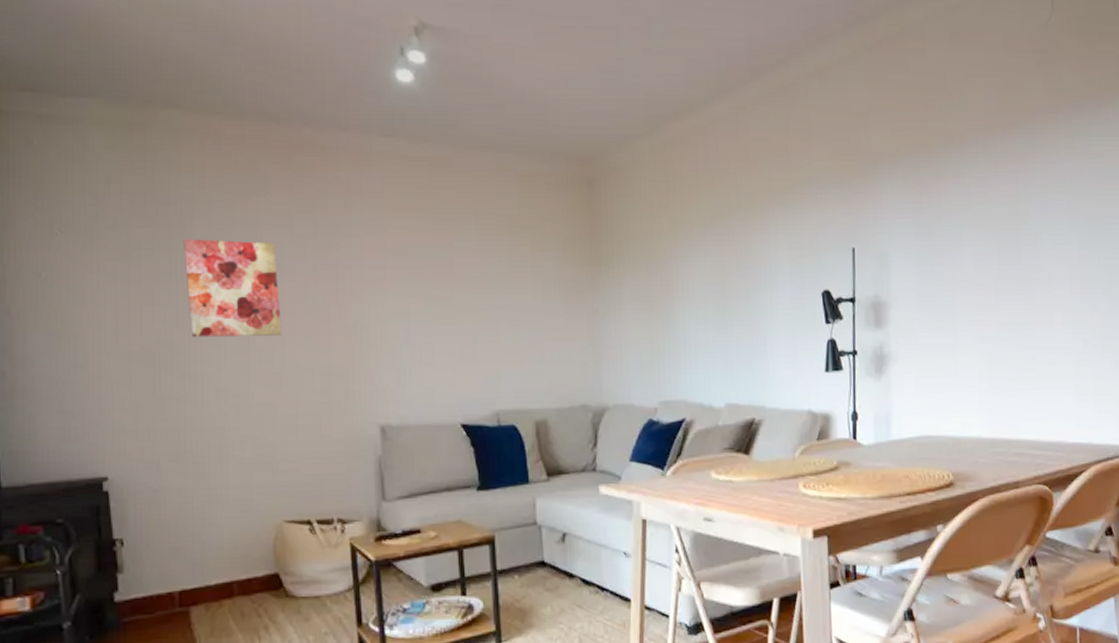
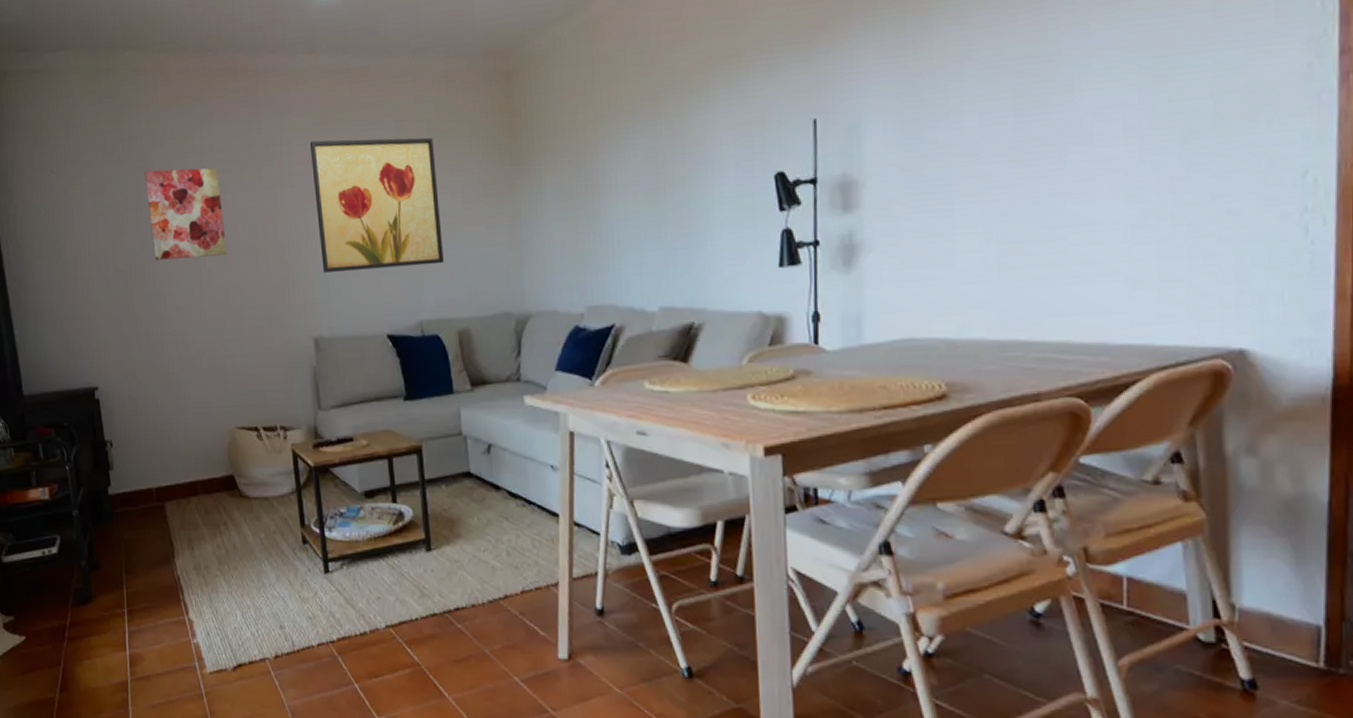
wall art: none [383,225,522,359] -> present [309,137,444,273]

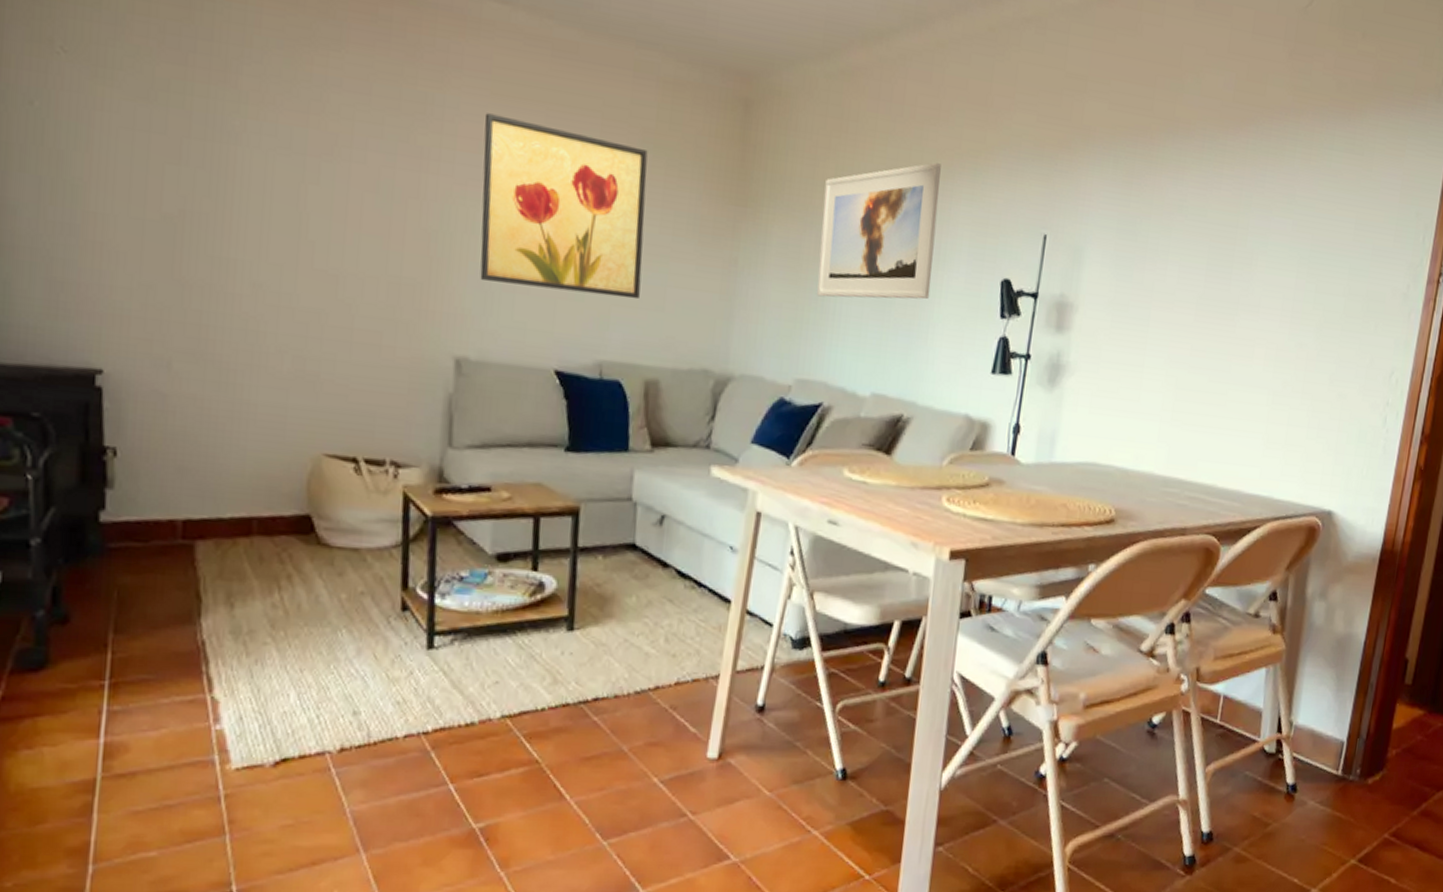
wall art: present [144,167,227,261] -> none [225,88,346,229]
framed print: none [587,79,703,228] -> present [817,162,941,300]

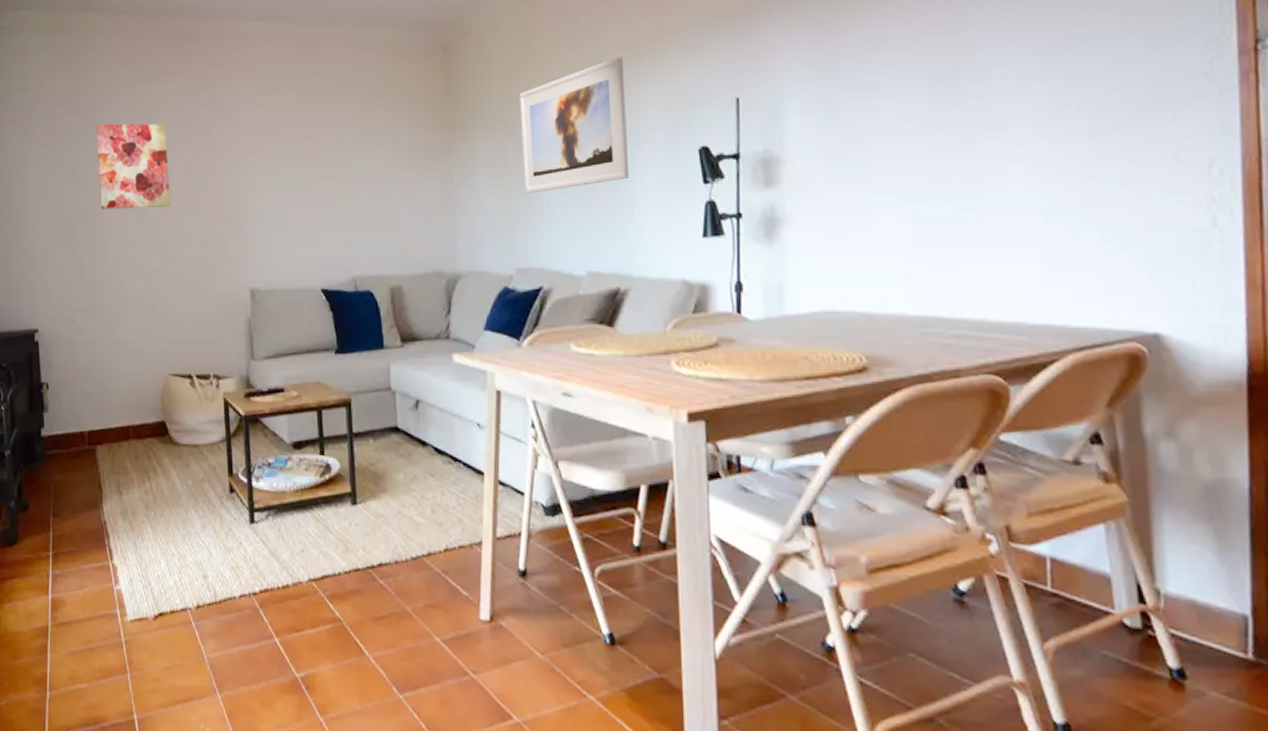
wall art: none [225,88,346,229] -> present [96,123,170,209]
wall art: present [480,113,648,300] -> none [254,101,379,227]

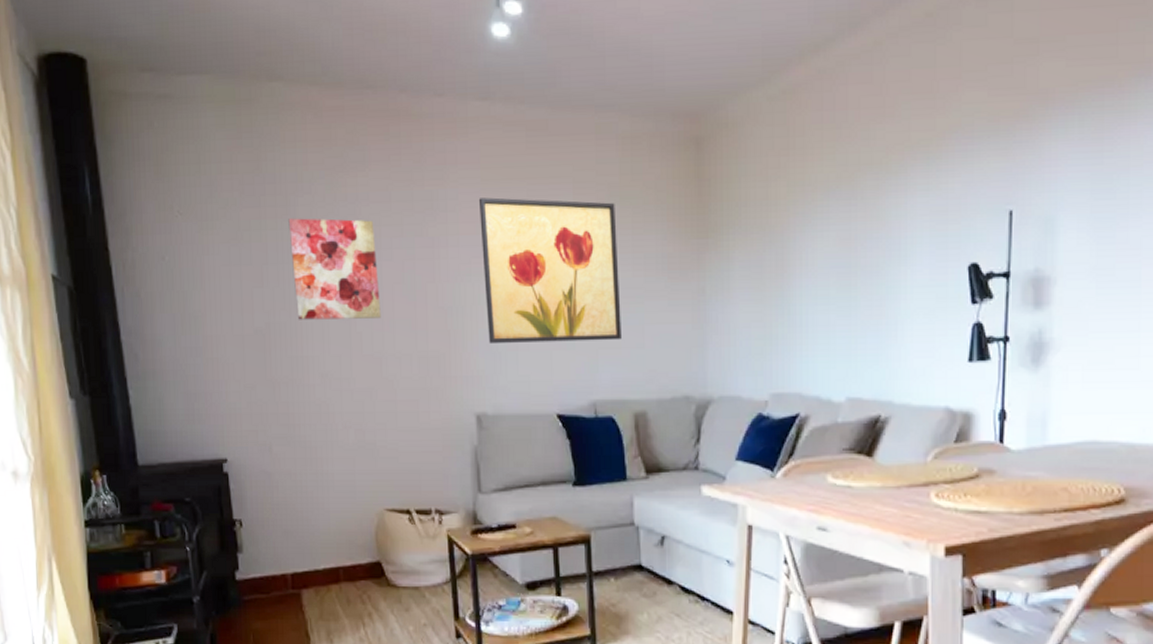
wall art: none [254,101,379,227] -> present [478,197,621,343]
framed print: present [519,57,630,194] -> none [779,160,895,311]

